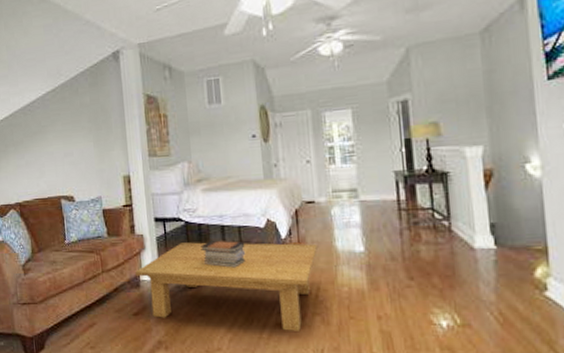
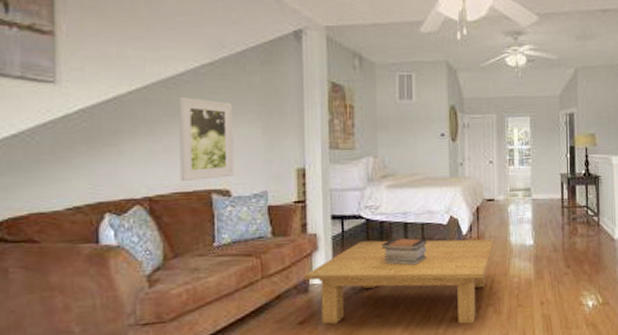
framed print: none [33,120,76,189] -> present [178,96,235,181]

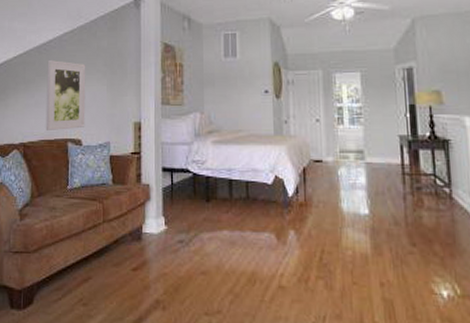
coffee table: present [304,239,494,325] -> none [138,195,323,295]
book stack: present [381,238,428,266] -> none [207,194,252,225]

